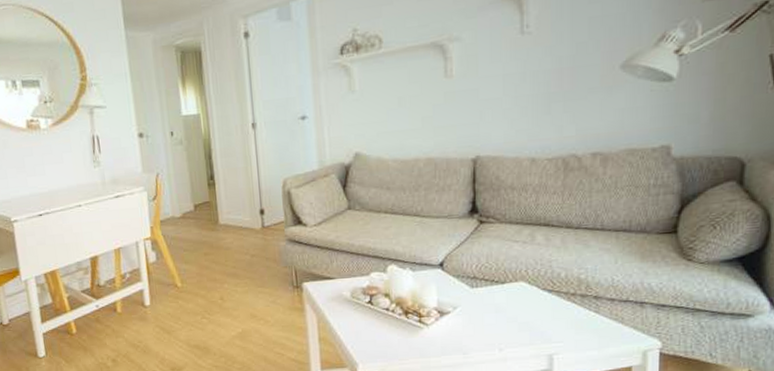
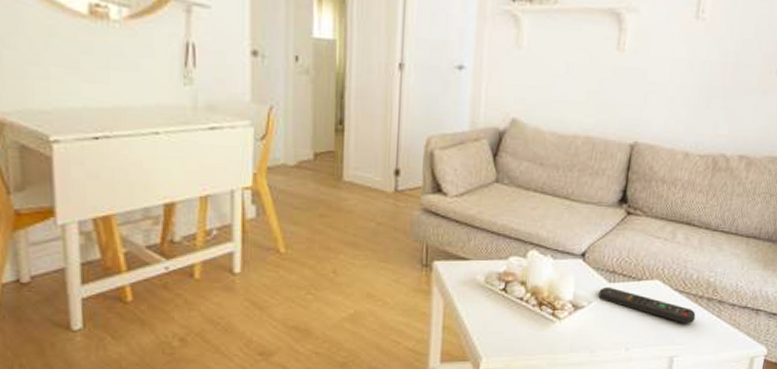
remote control: none [463,292,571,322] -> present [598,286,696,325]

